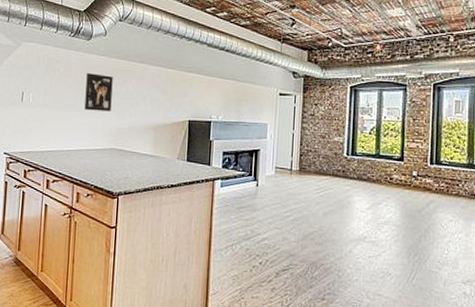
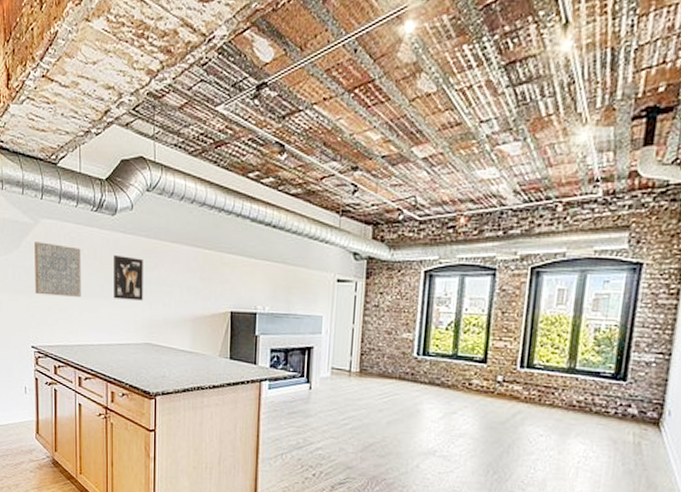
wall art: none [12,61,57,109] -> present [35,242,81,297]

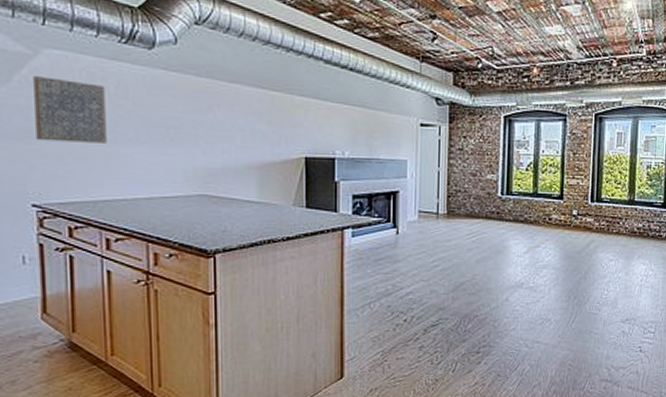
wall art: present [114,255,143,301] -> none [152,95,194,147]

